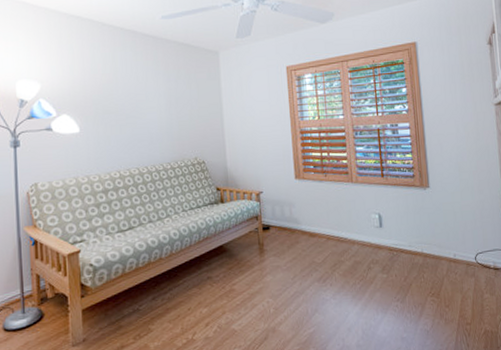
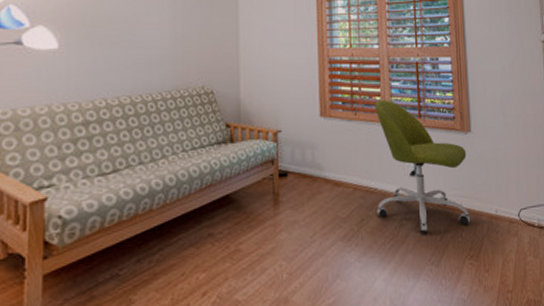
office chair: none [343,162,431,275] -> present [376,99,471,233]

